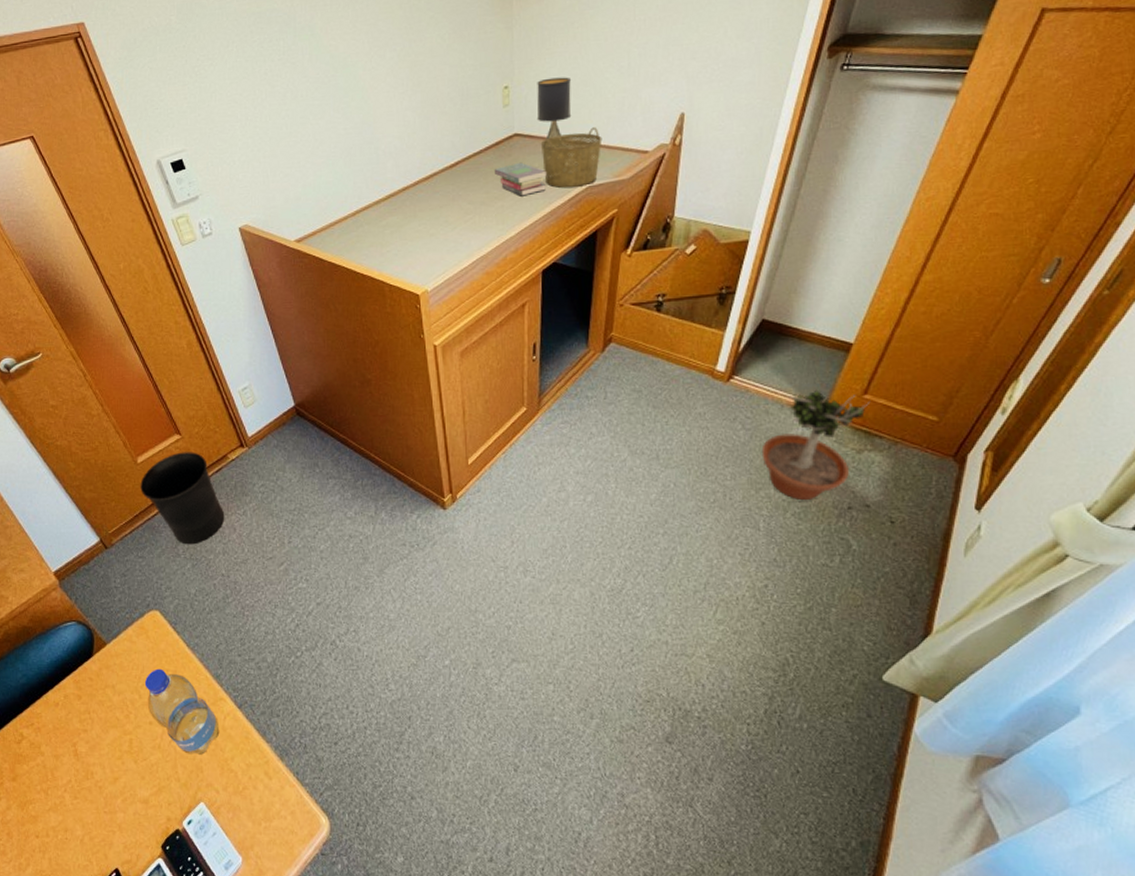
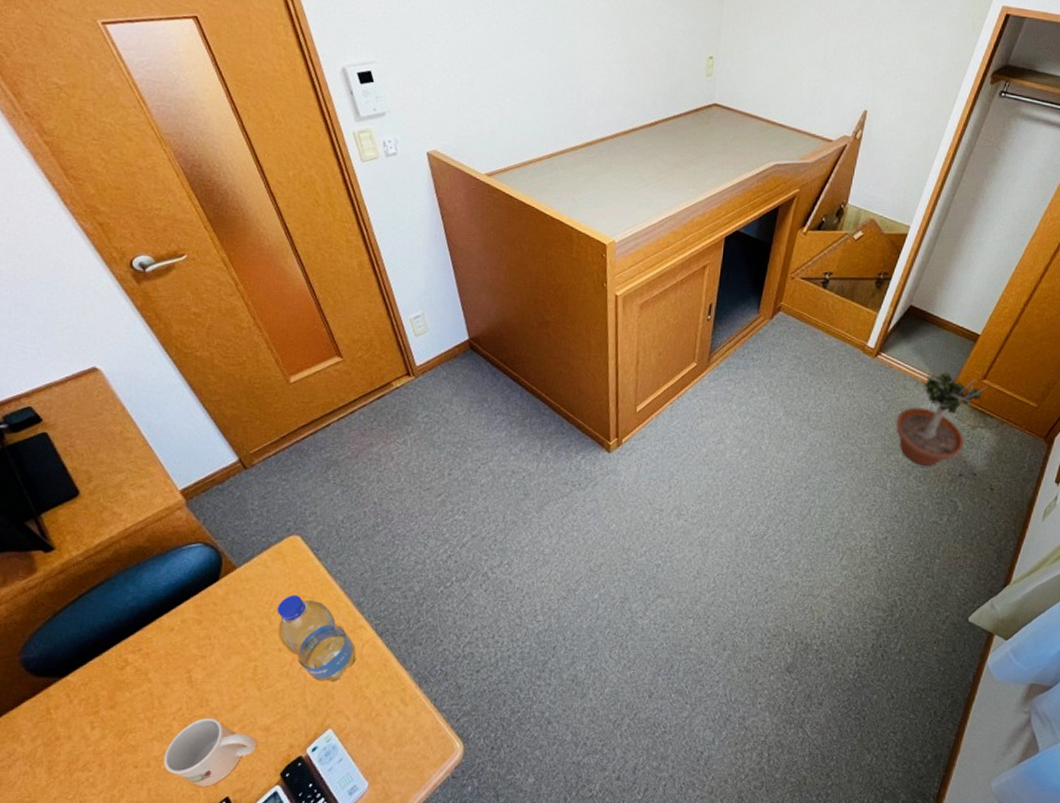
mug: none [60,789,139,859] -> present [163,717,258,788]
waste bin: present [140,452,225,545] -> none [290,375,383,471]
books: present [494,162,547,197] -> none [690,131,740,165]
table lamp: present [537,77,572,158] -> none [736,56,771,132]
basket: present [540,127,602,188] -> none [736,110,793,164]

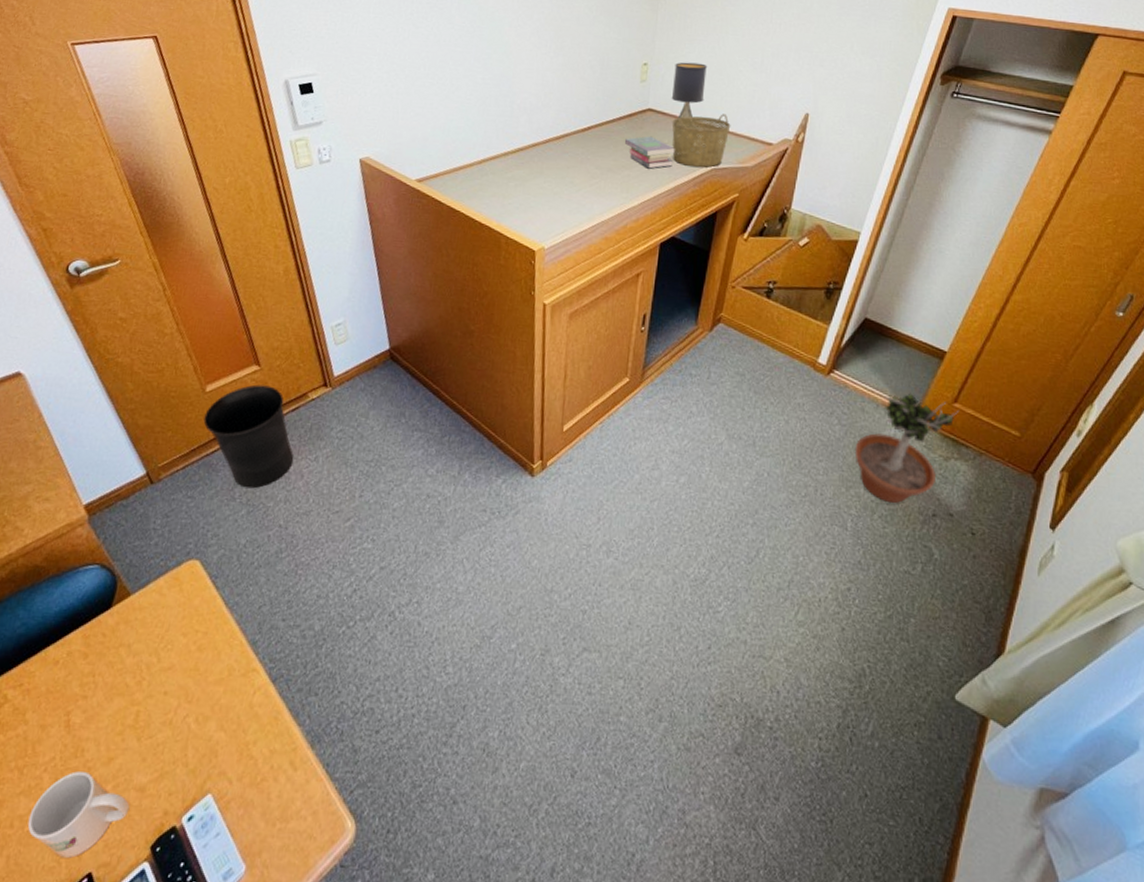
bottle: present [276,594,356,682] -> none [165,628,246,736]
waste bin: none [290,375,383,471] -> present [203,385,294,489]
books: none [690,131,740,165] -> present [624,136,675,169]
table lamp: none [736,56,771,132] -> present [671,62,707,136]
basket: none [736,110,793,164] -> present [672,114,731,168]

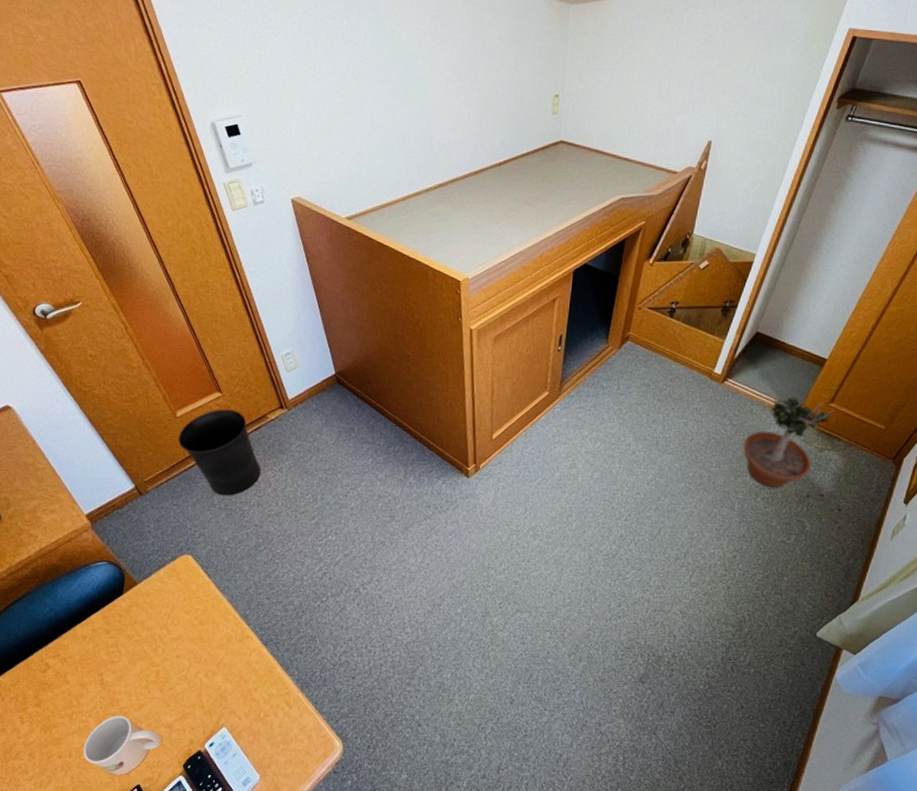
books: present [624,136,675,169] -> none [538,168,586,200]
table lamp: present [671,62,707,136] -> none [581,92,616,167]
basket: present [672,114,731,168] -> none [583,144,638,198]

